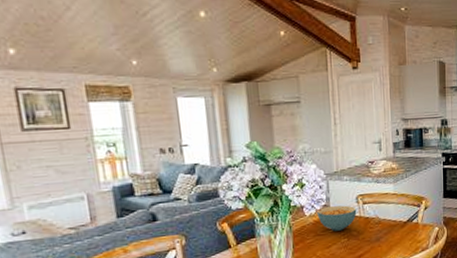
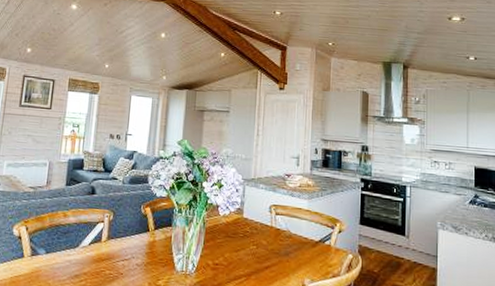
cereal bowl: present [317,205,357,231] -> none [231,210,269,237]

